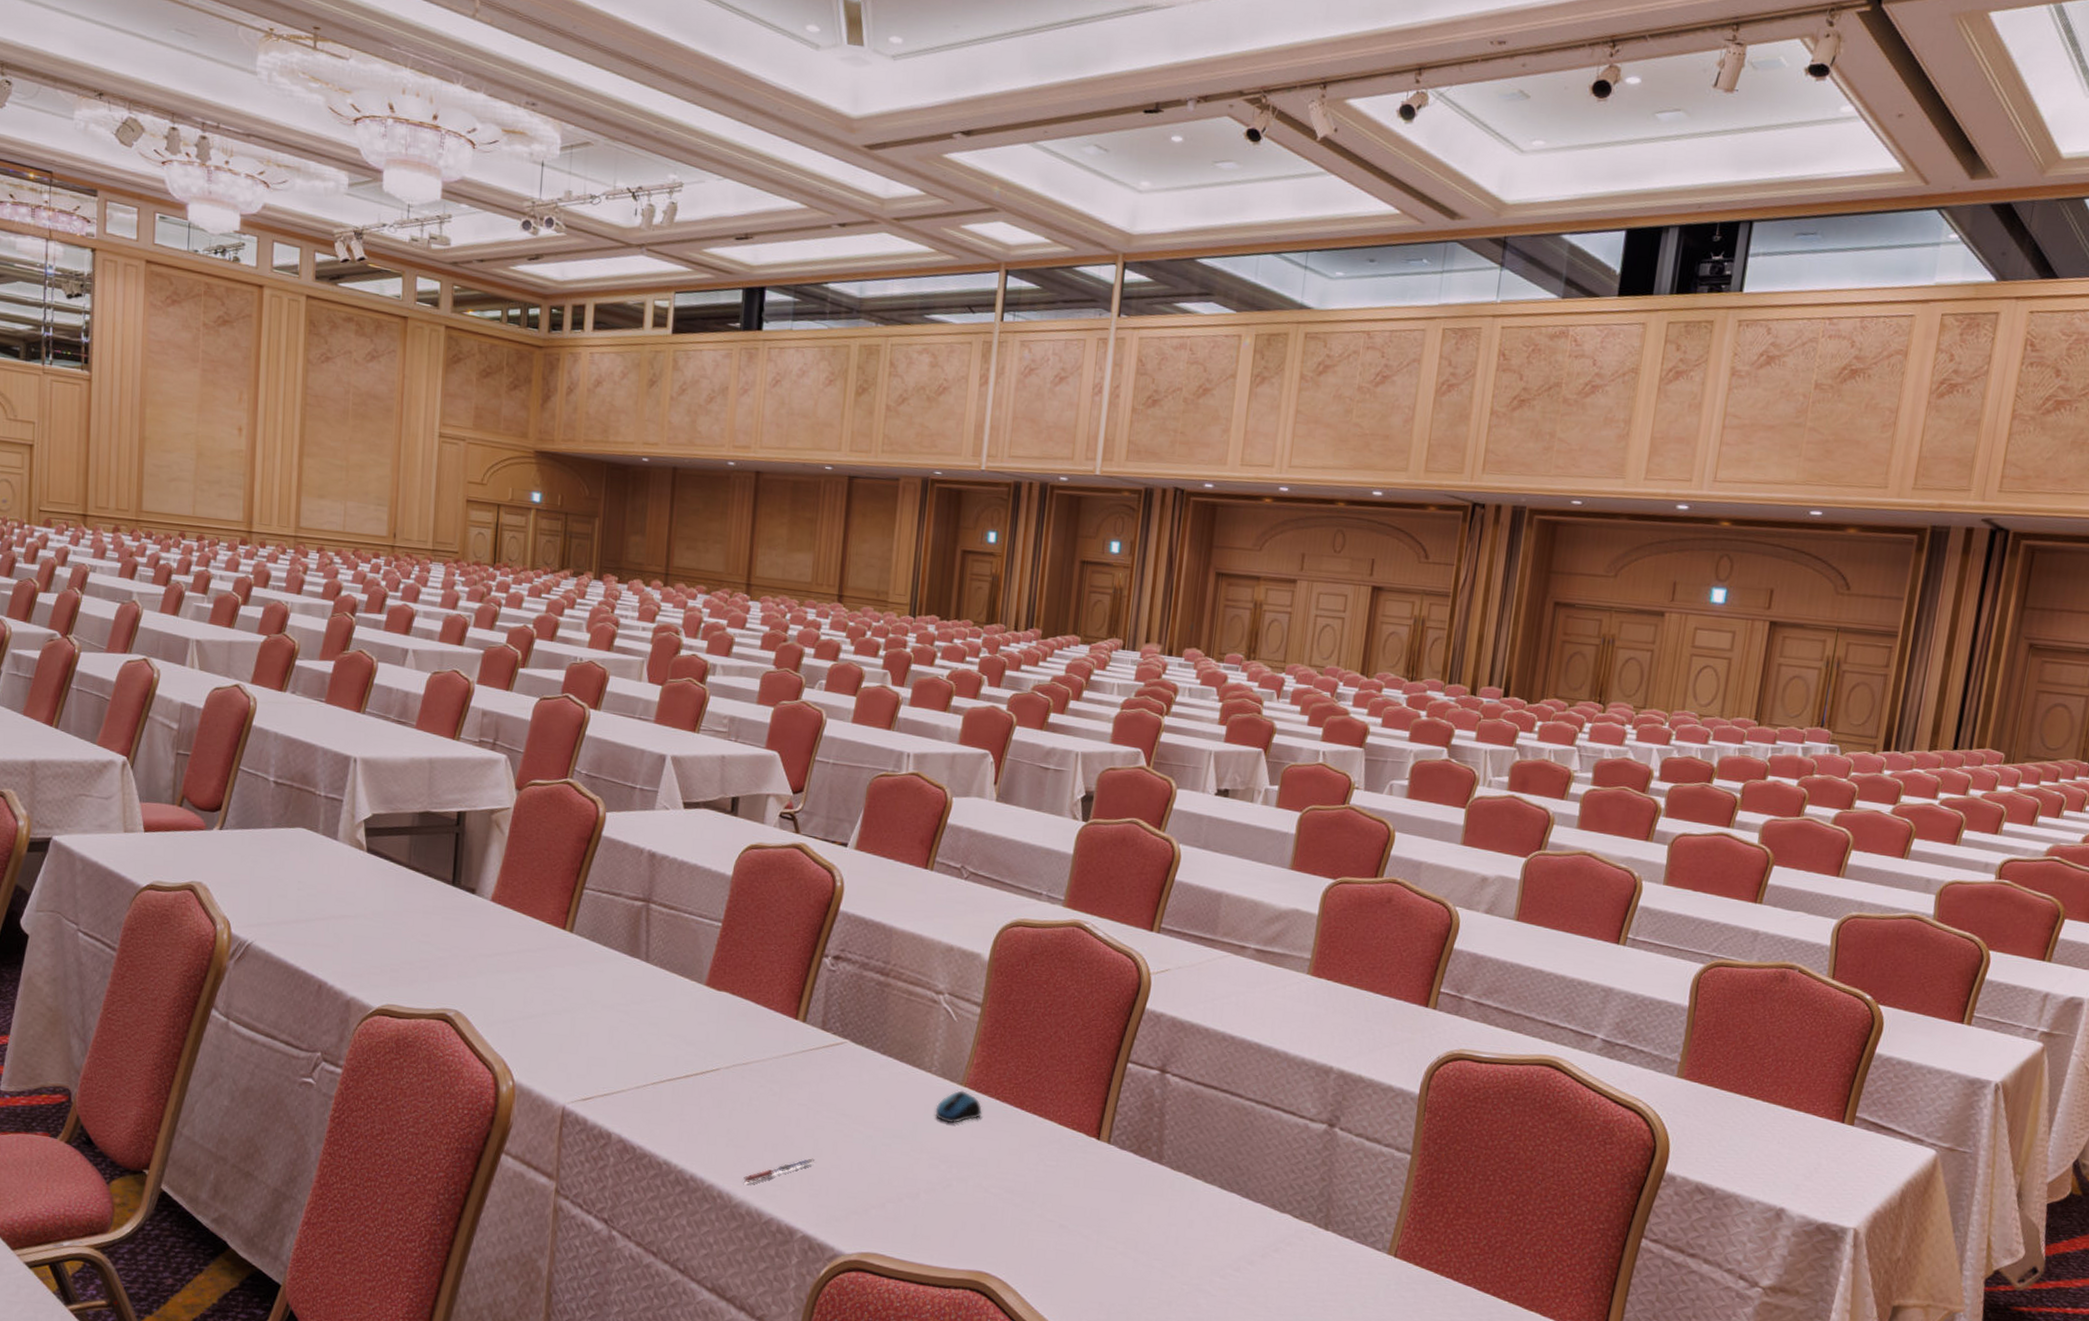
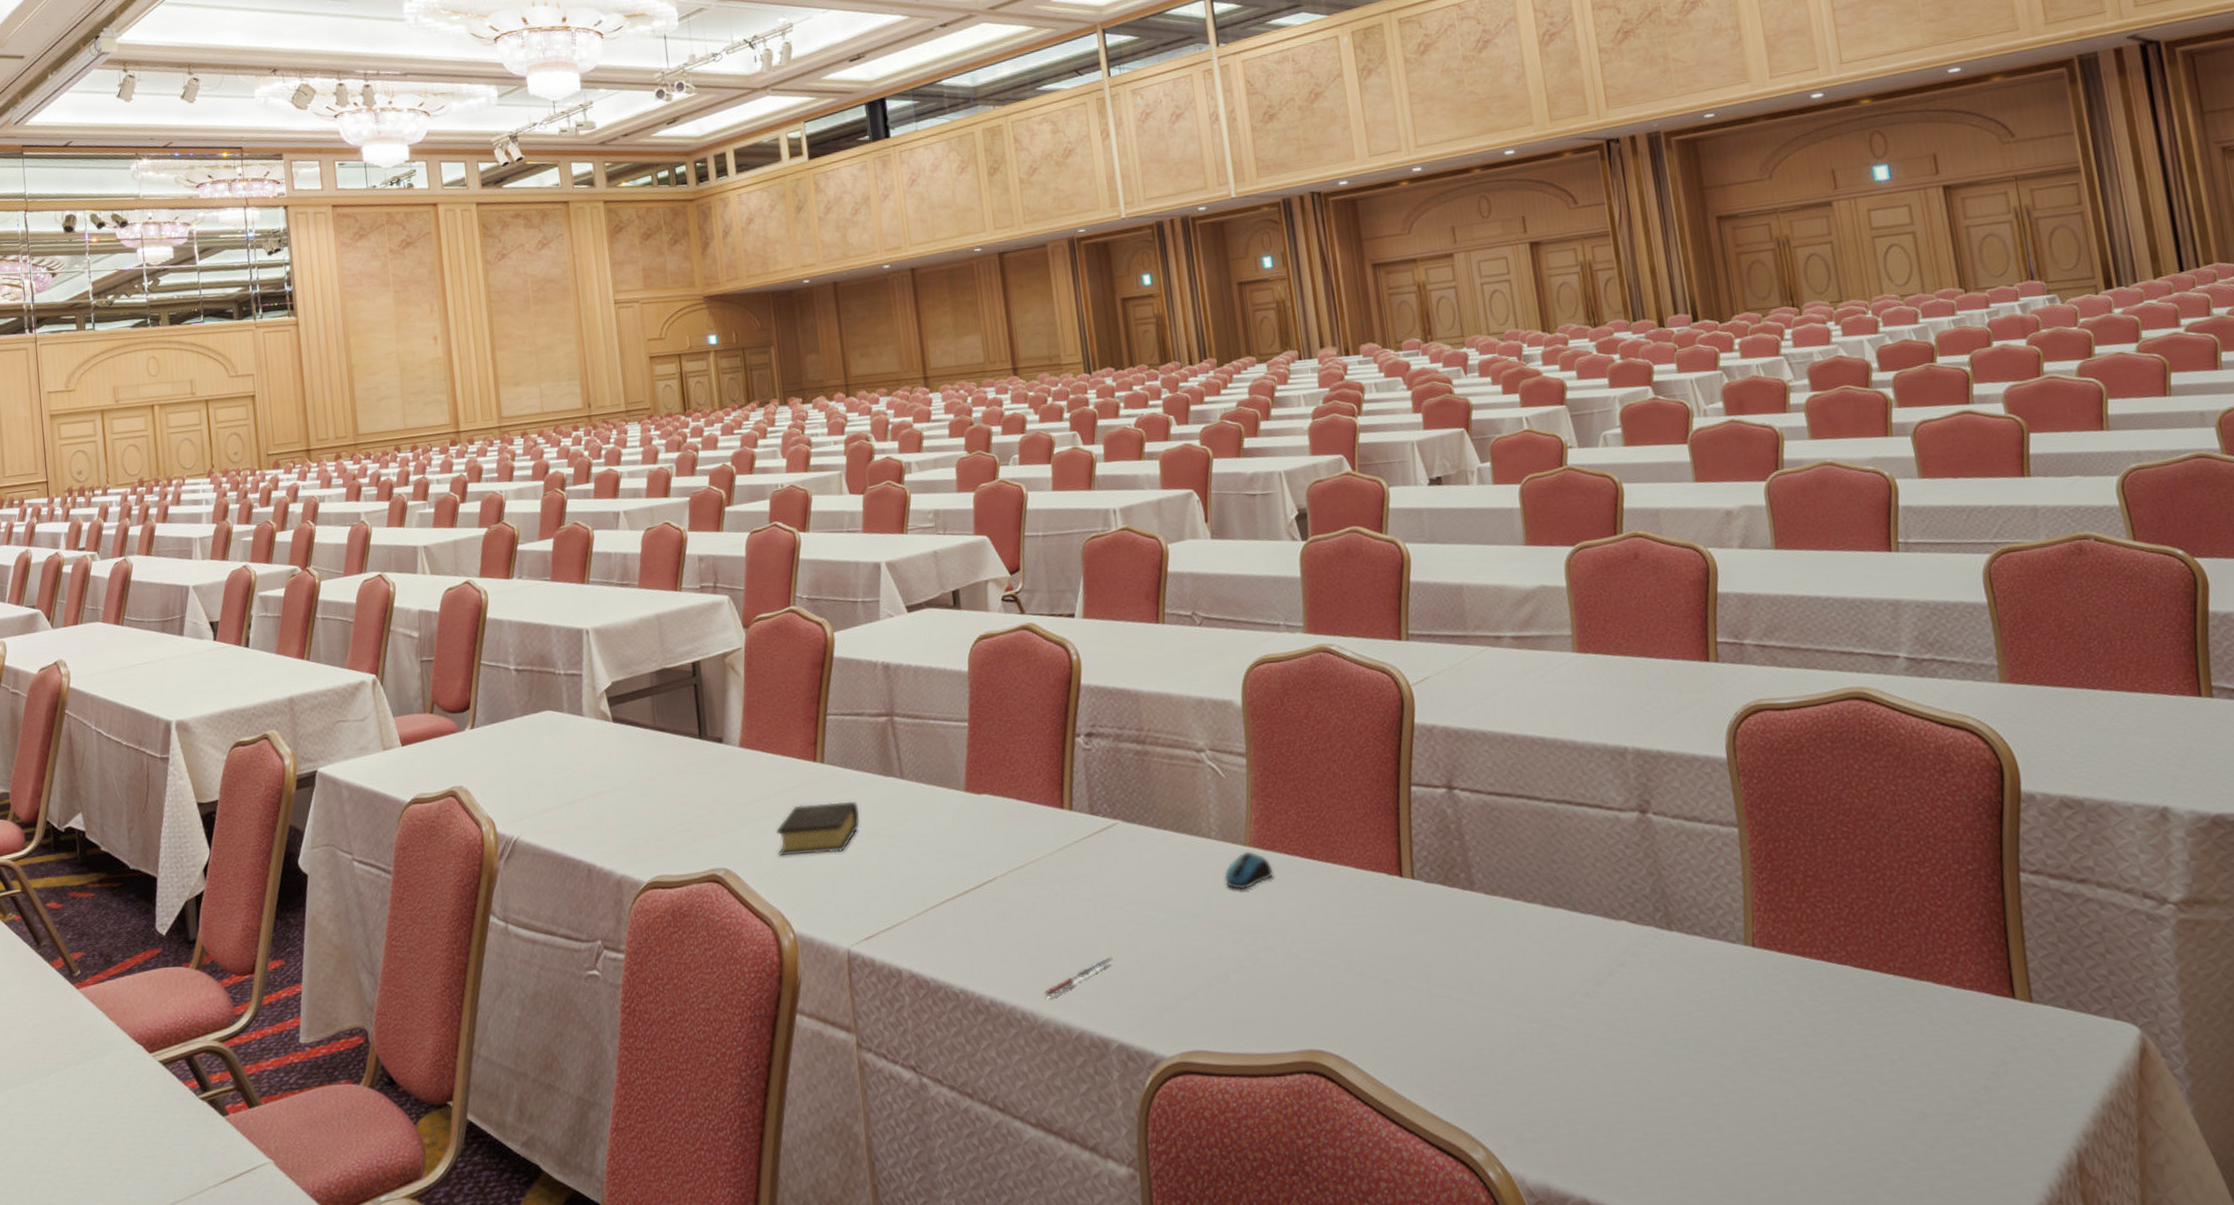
book: none [511,966,599,1017] -> present [776,801,861,857]

